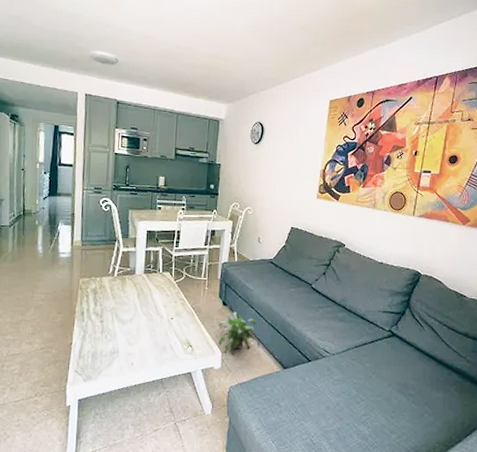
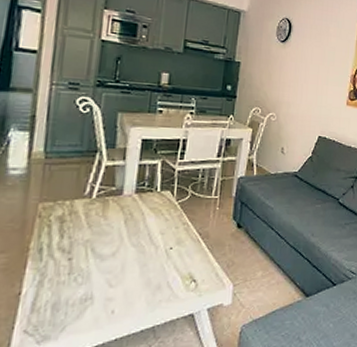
potted plant: present [218,311,260,354] -> none [230,234,280,286]

